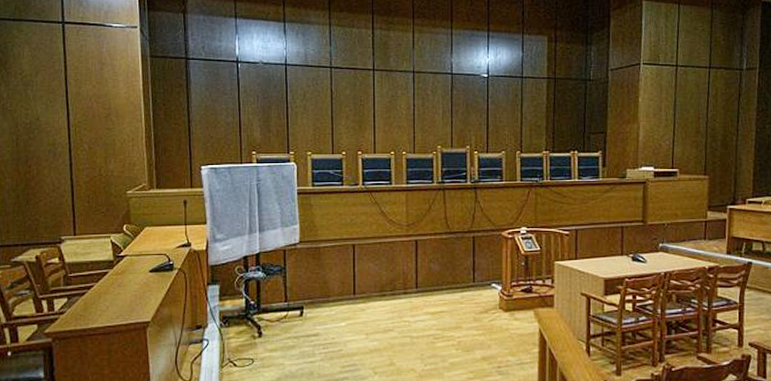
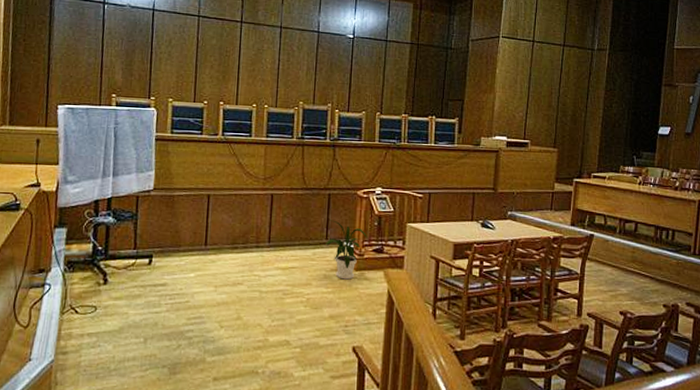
house plant: none [472,262,515,321] -> present [324,220,368,280]

